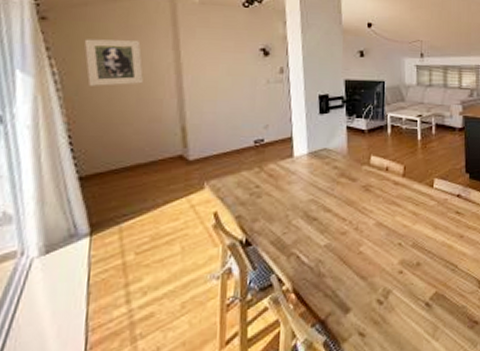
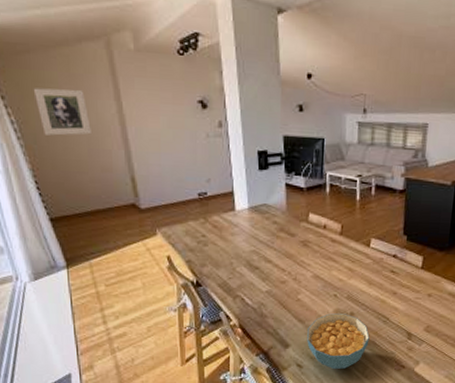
cereal bowl: none [370,264,438,334] -> present [307,313,370,369]

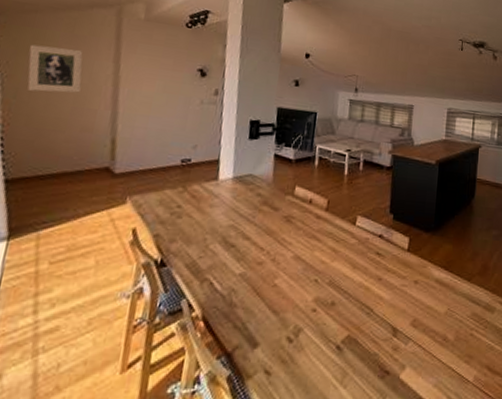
cereal bowl: present [307,313,370,369] -> none [279,303,351,376]

